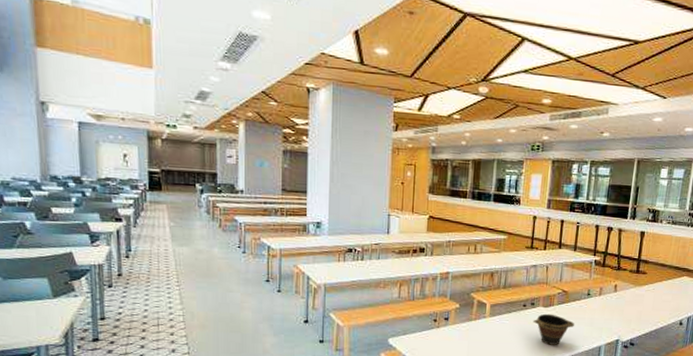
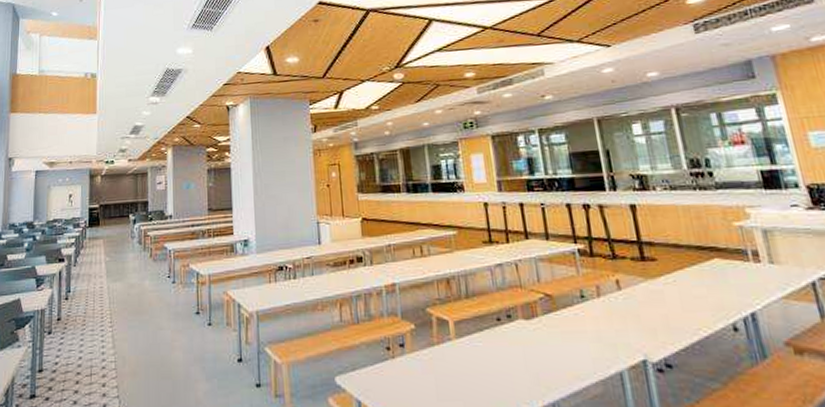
bowl: present [533,313,574,345] -> none [514,328,574,374]

